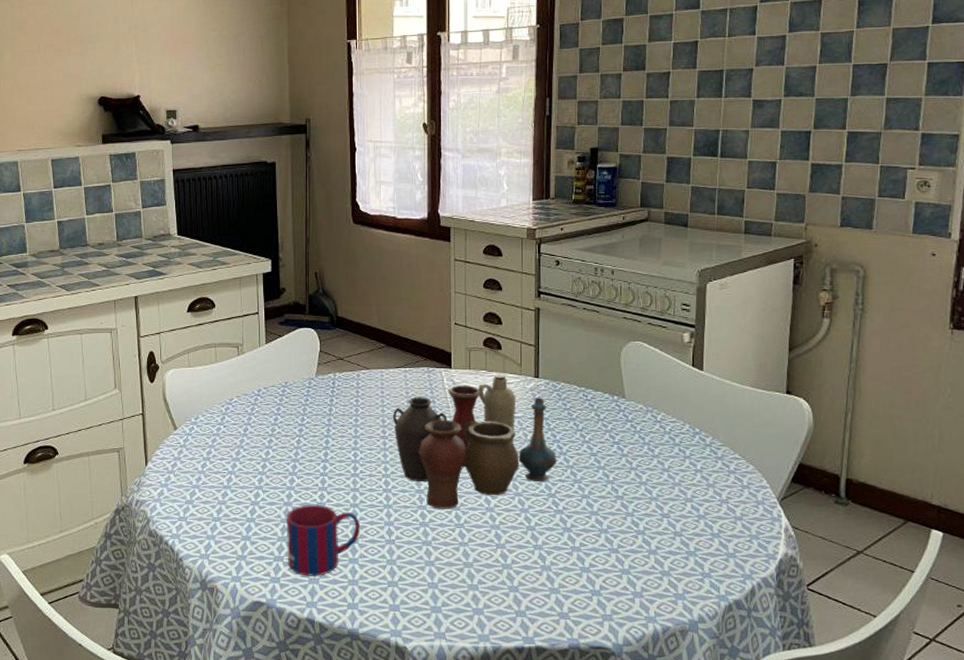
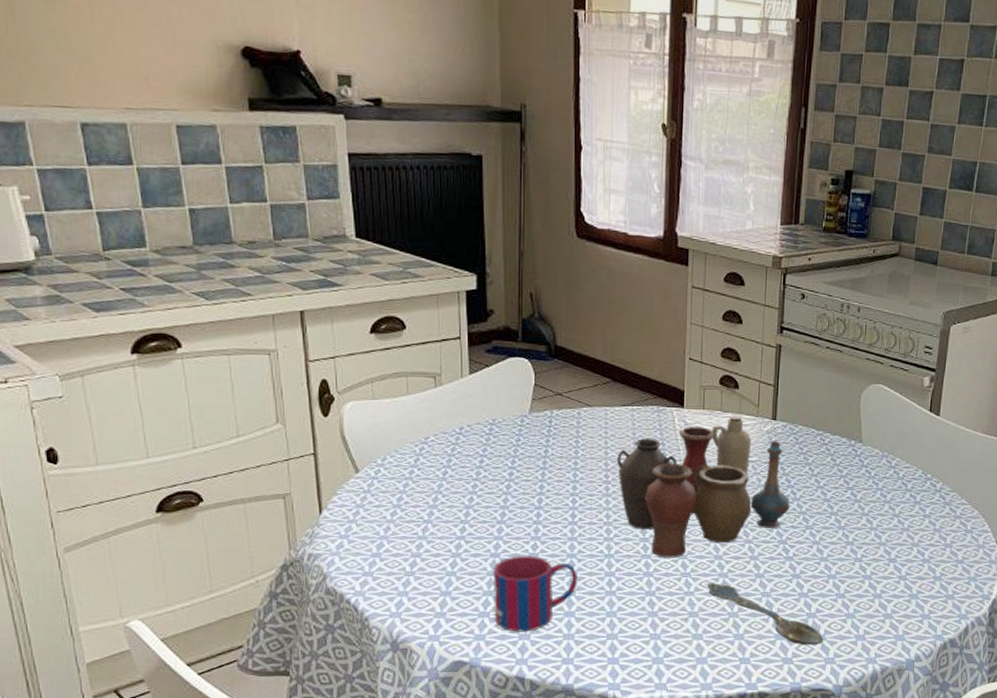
spoon: none [480,534,600,601] -> present [707,583,824,646]

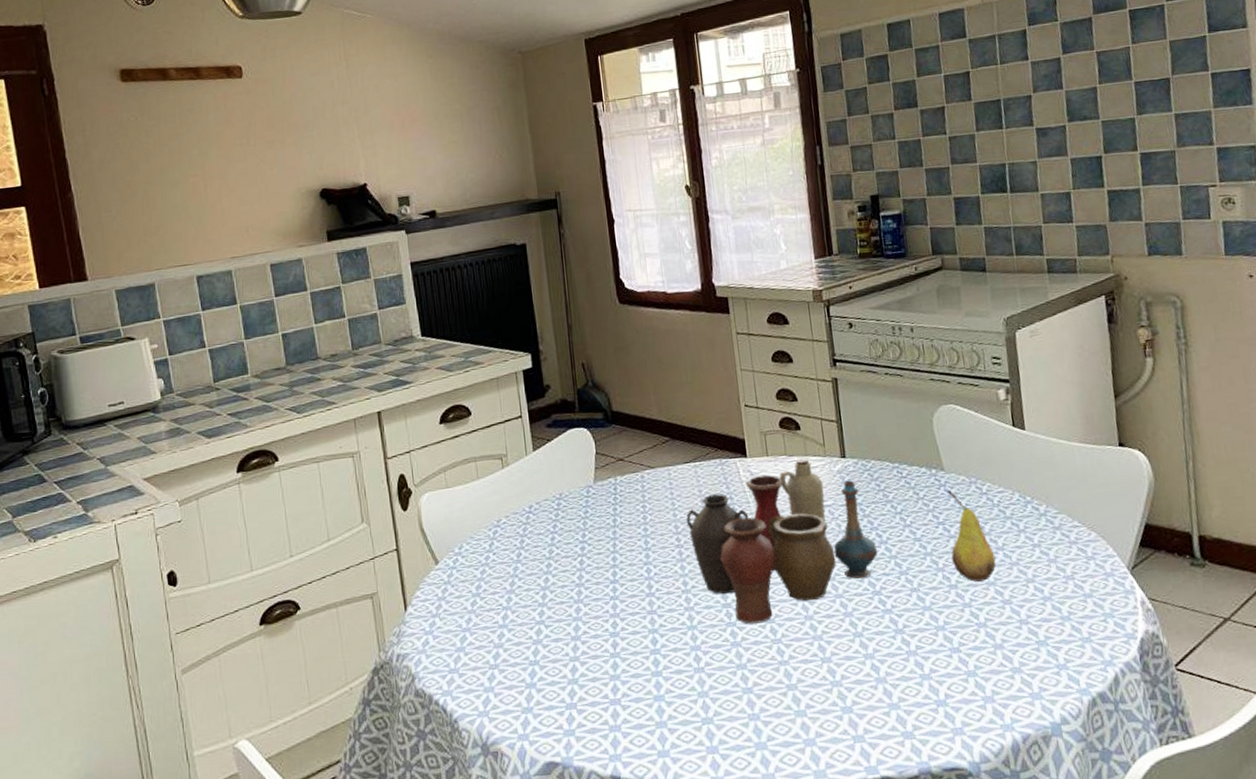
mug: present [492,556,577,632] -> none [575,635,663,724]
spoon: present [707,583,824,646] -> none [802,648,946,715]
fruit: none [853,461,891,541] -> present [947,490,996,582]

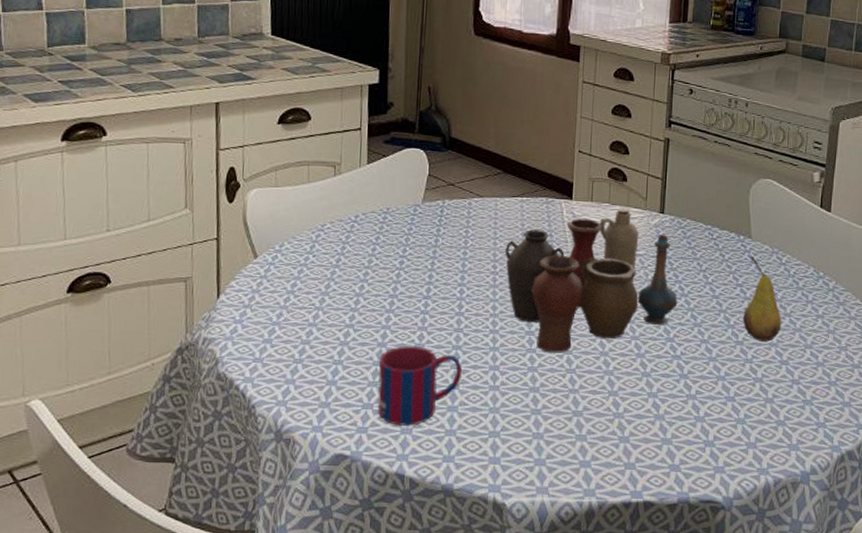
mug: none [575,635,663,724] -> present [378,346,462,426]

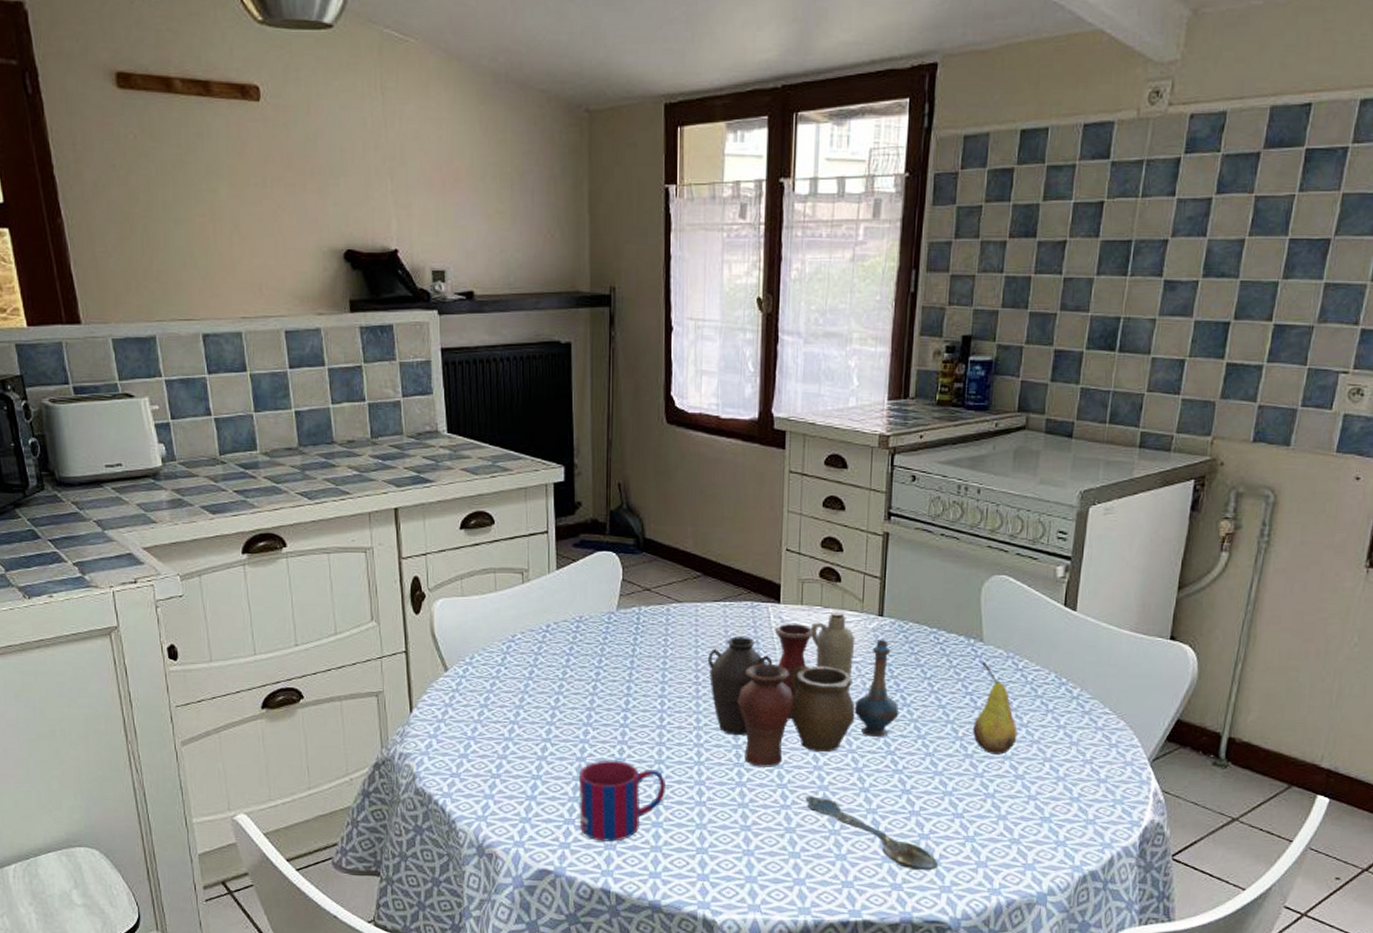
spoon: none [592,381,713,452] -> present [806,796,939,871]

